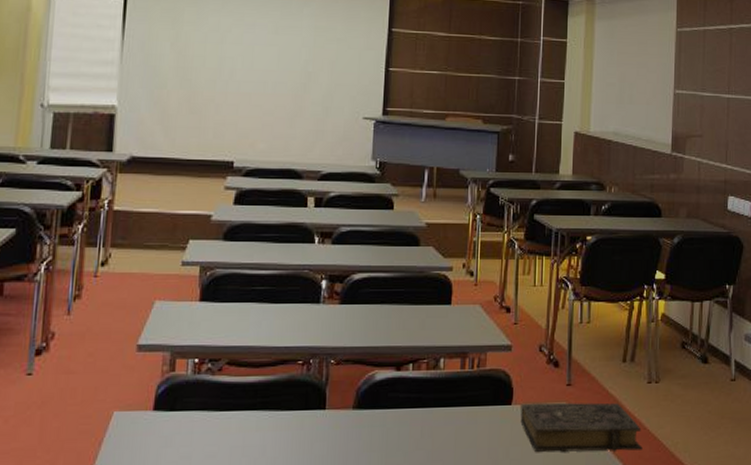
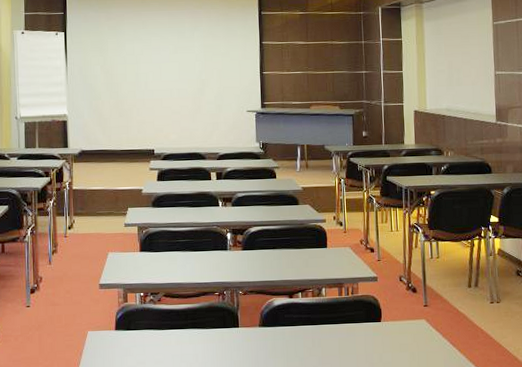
book: present [519,402,643,453] -> none [387,319,490,358]

